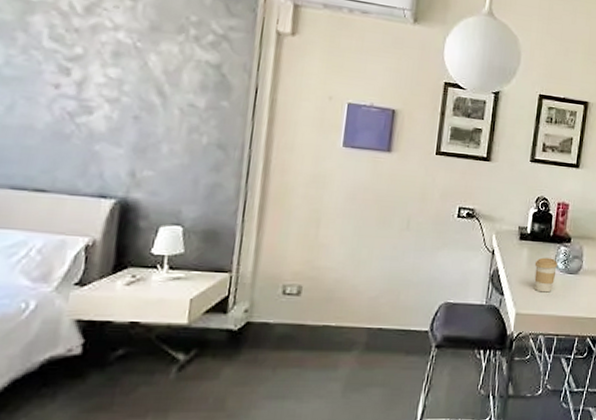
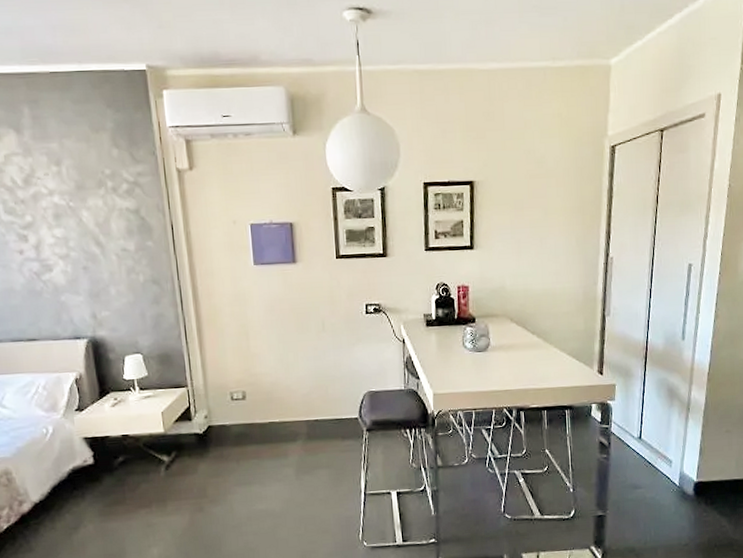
coffee cup: present [534,257,558,293] -> none [444,339,467,372]

